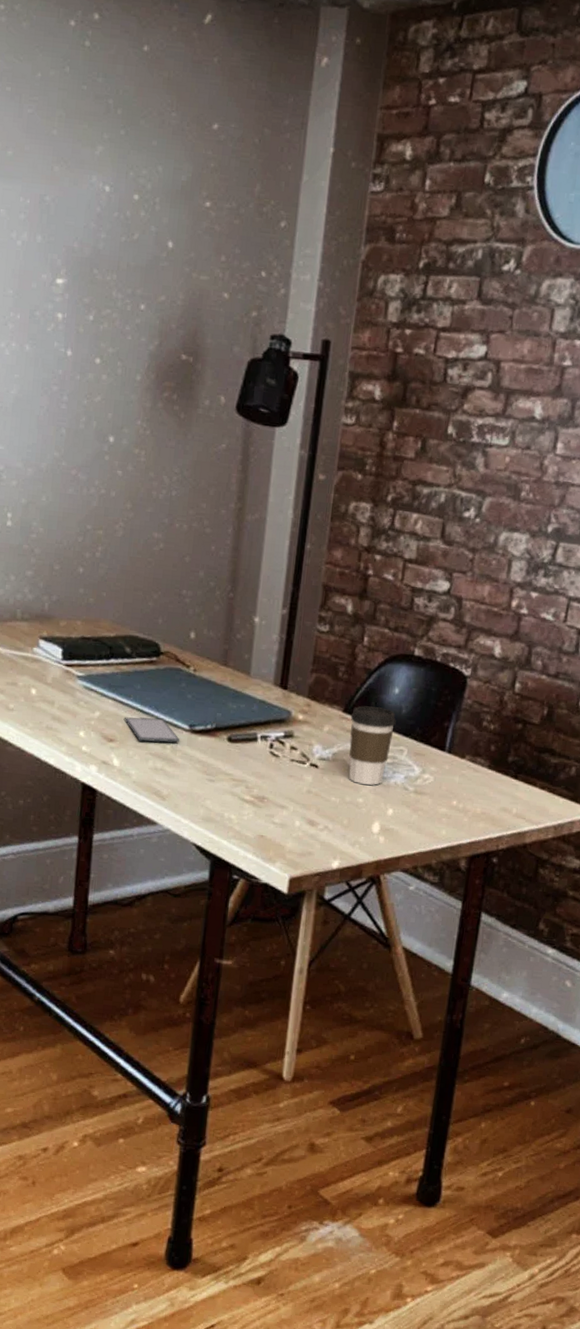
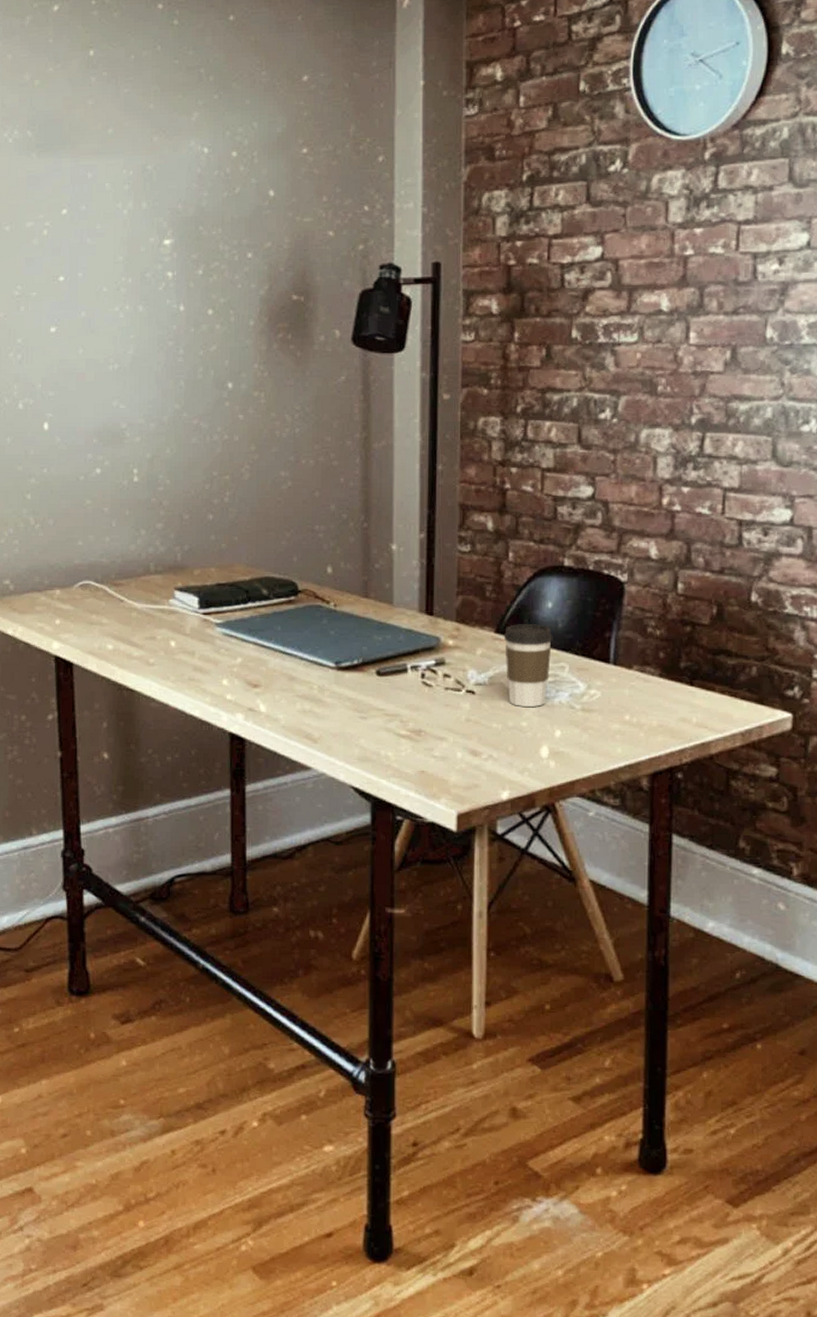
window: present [123,717,180,743] -> none [266,658,327,684]

